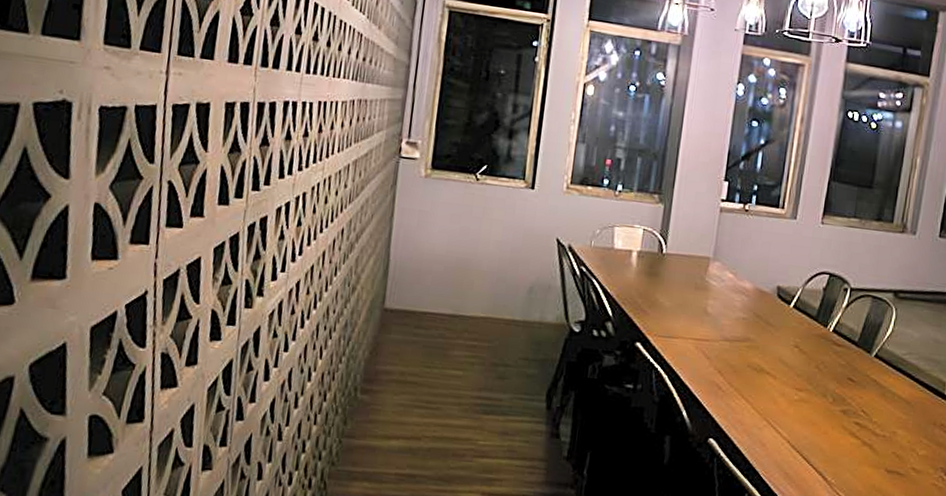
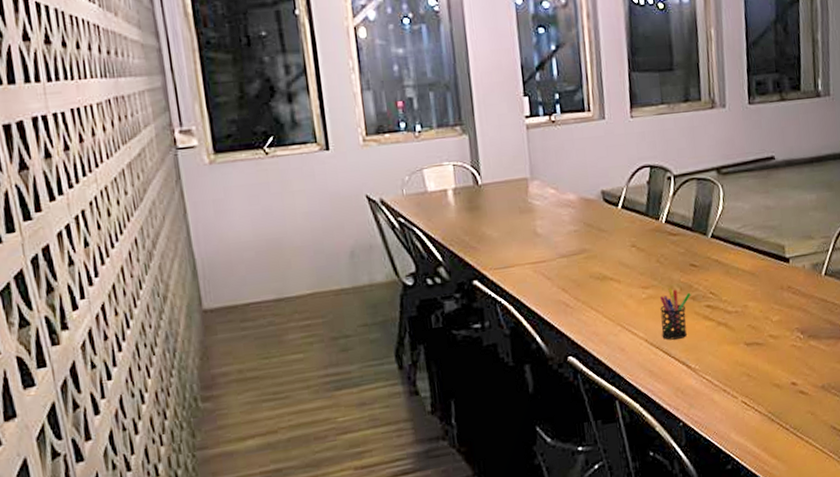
pen holder: none [805,396,843,449] -> present [660,288,691,340]

